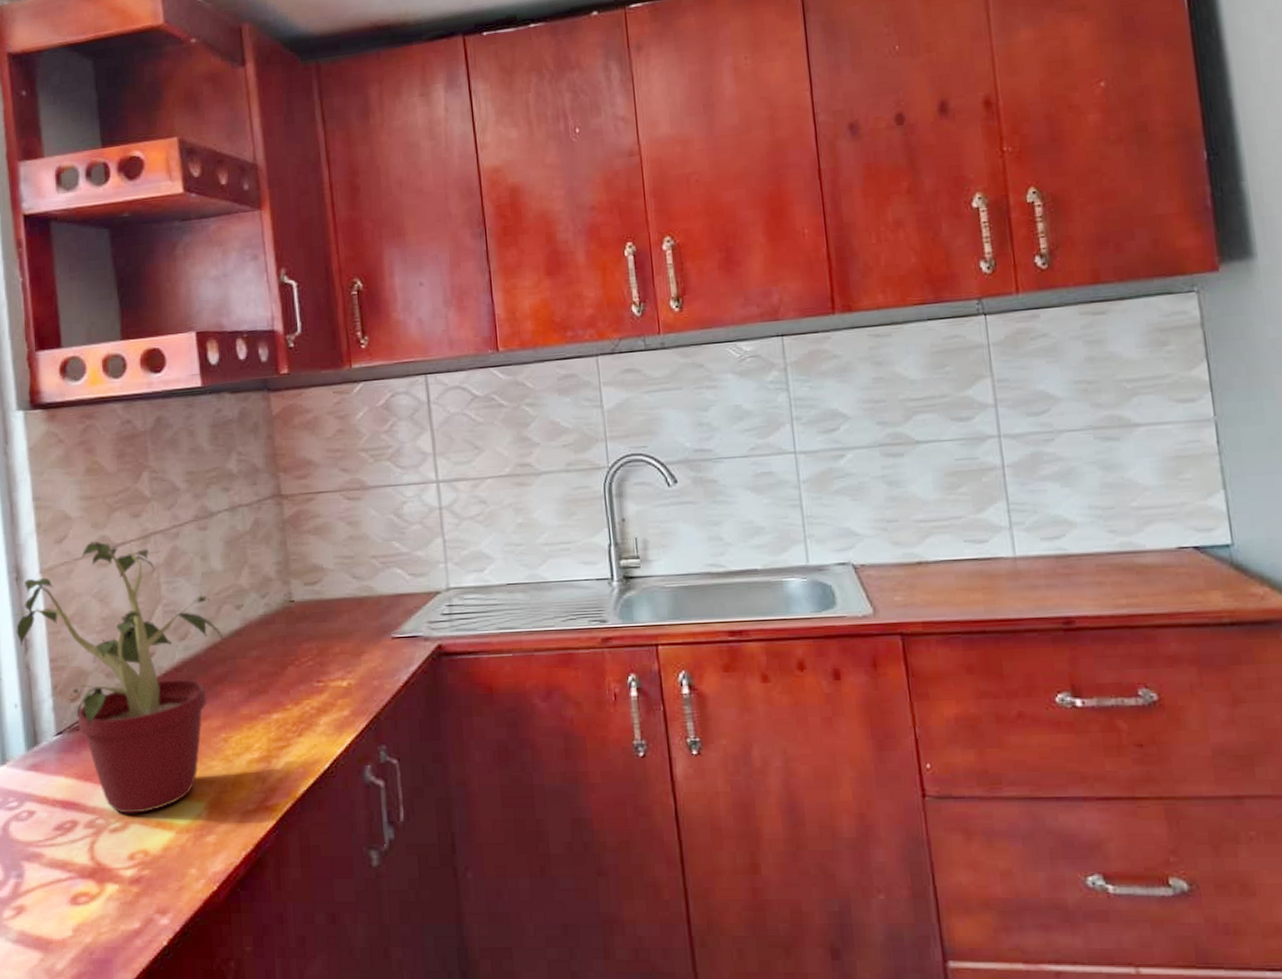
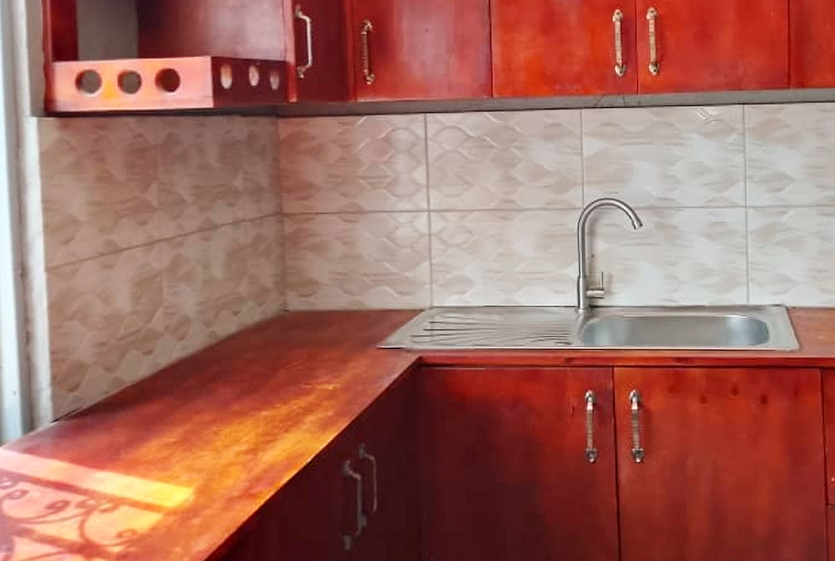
potted plant: present [13,540,223,814] -> none [16,244,219,496]

